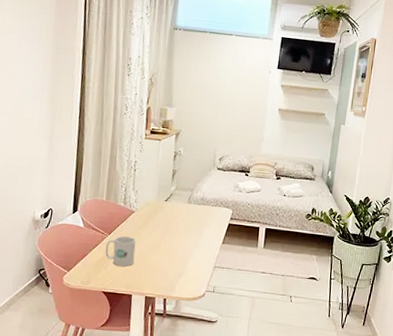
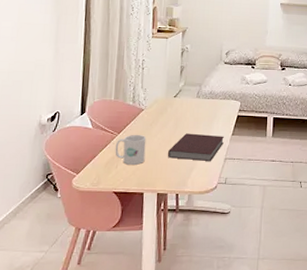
notebook: none [156,238,214,269] -> present [167,133,224,162]

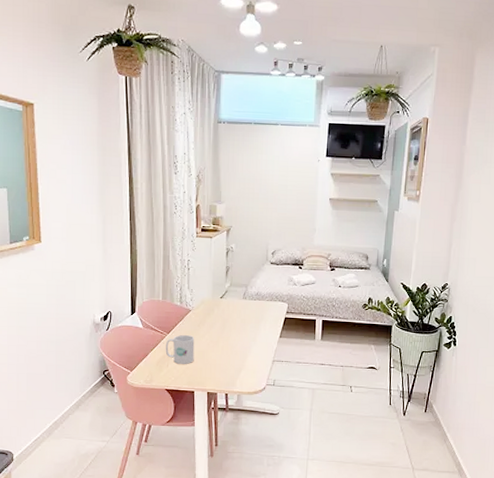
notebook: present [167,133,224,162] -> none [215,334,271,364]

